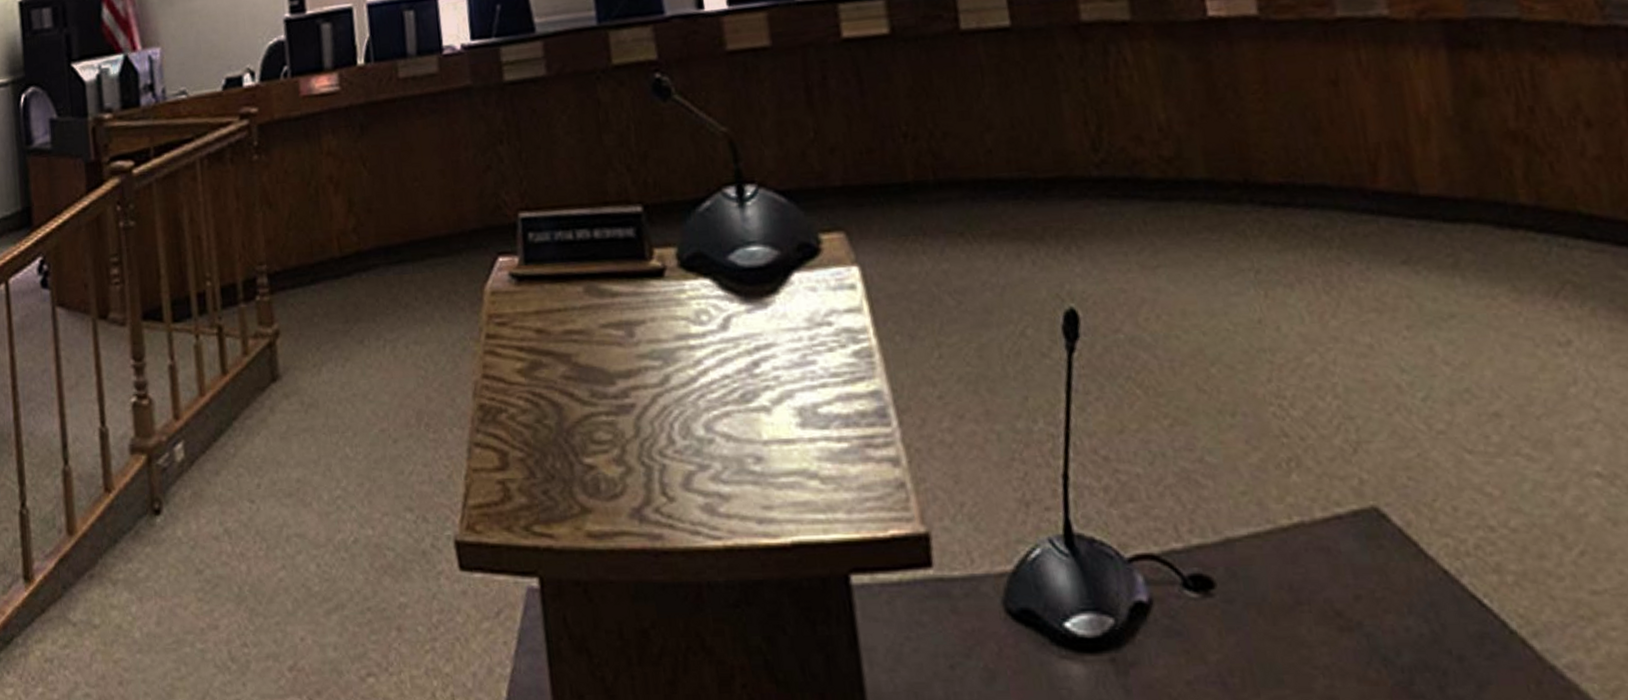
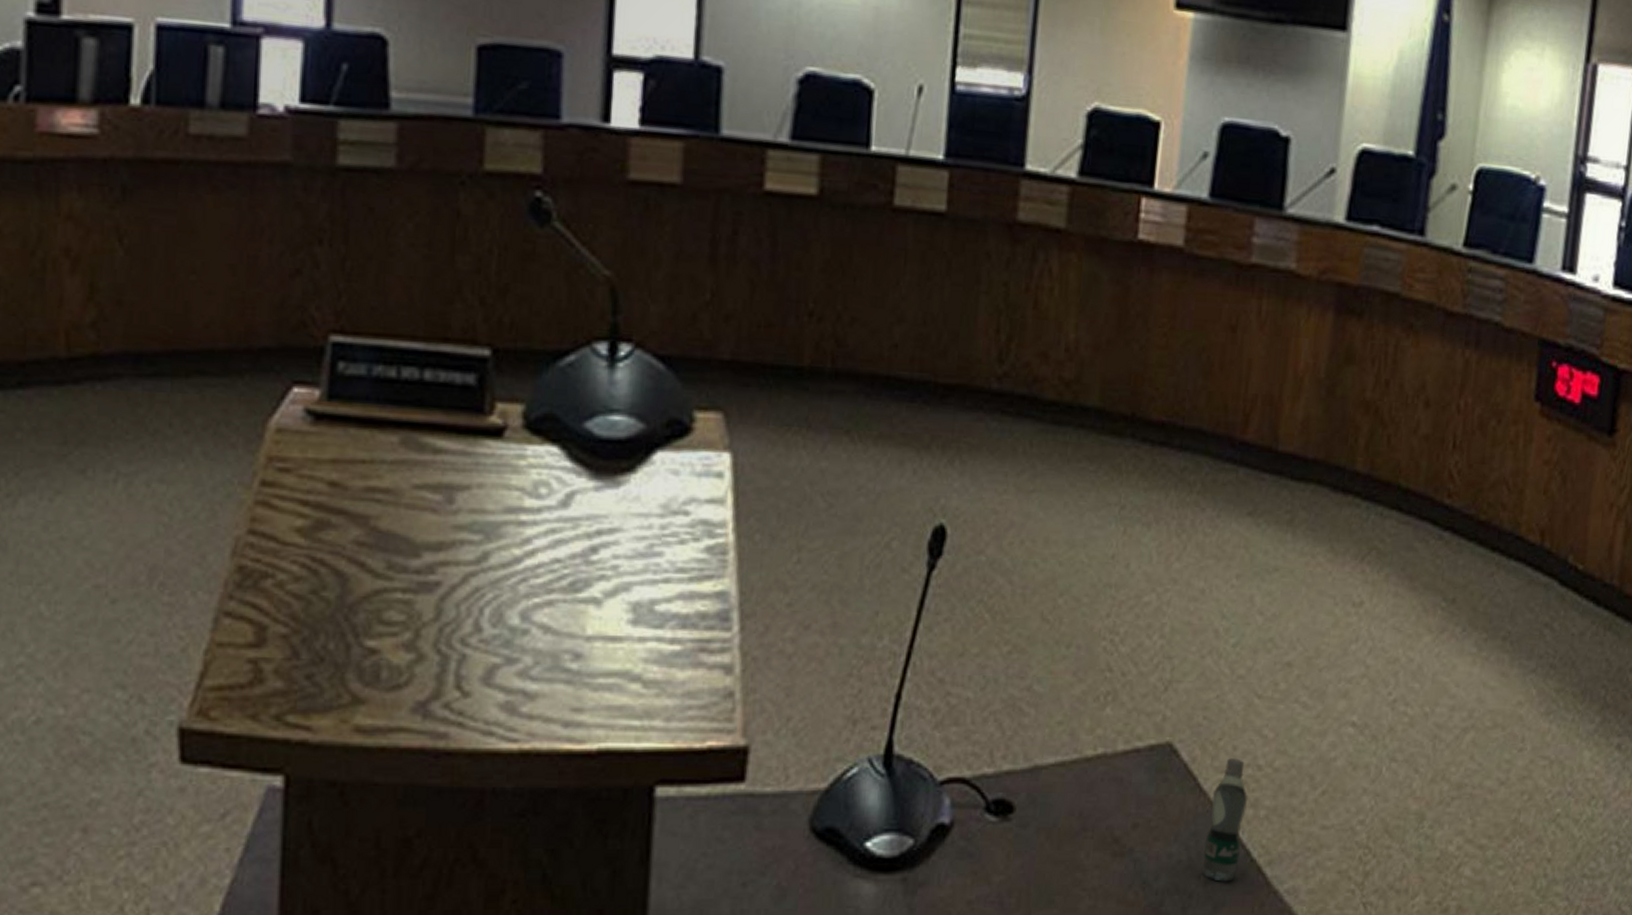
bottle: none [1441,520,1496,658] -> present [1202,758,1249,883]

